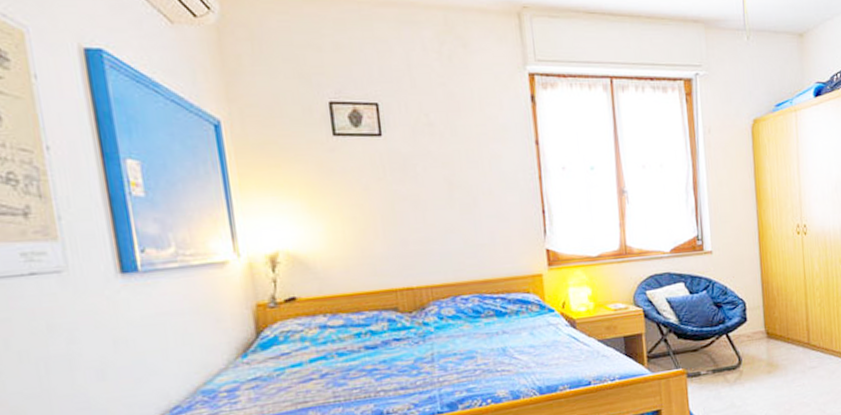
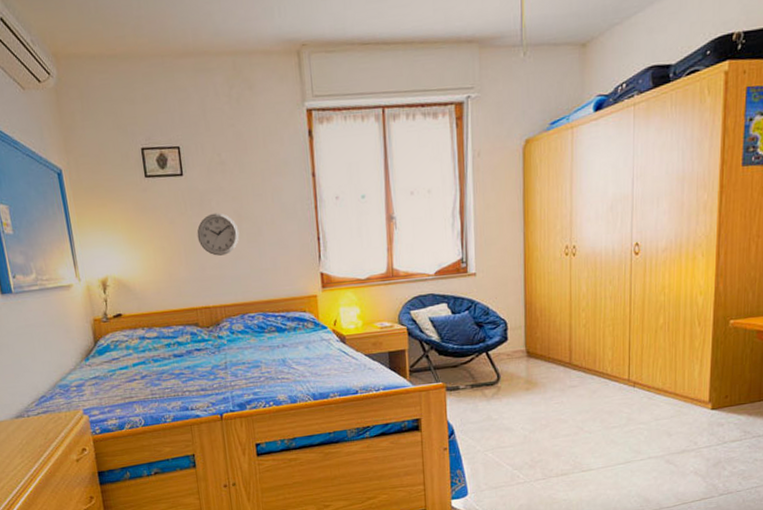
wall clock: none [398,179,451,229] -> present [196,213,240,256]

